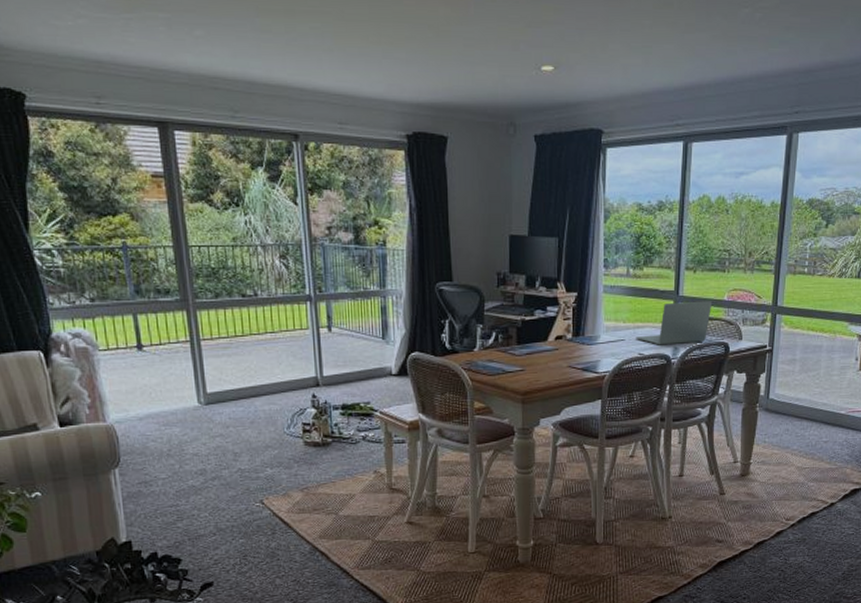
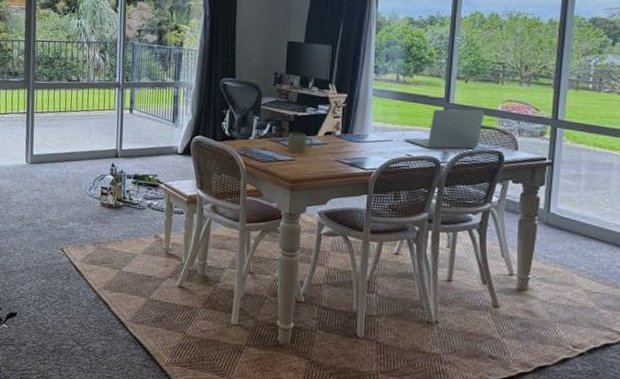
mug: none [515,338,544,363] -> present [287,132,313,154]

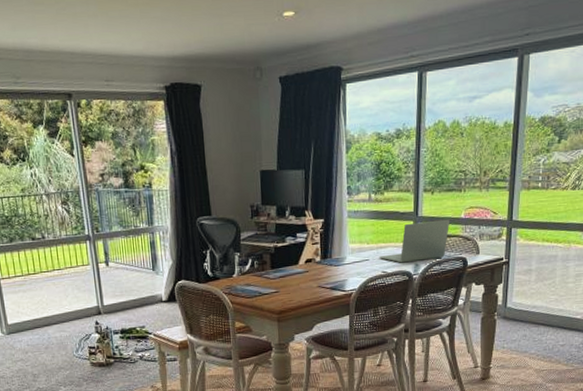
mug: present [287,132,313,154] -> none [270,263,295,286]

